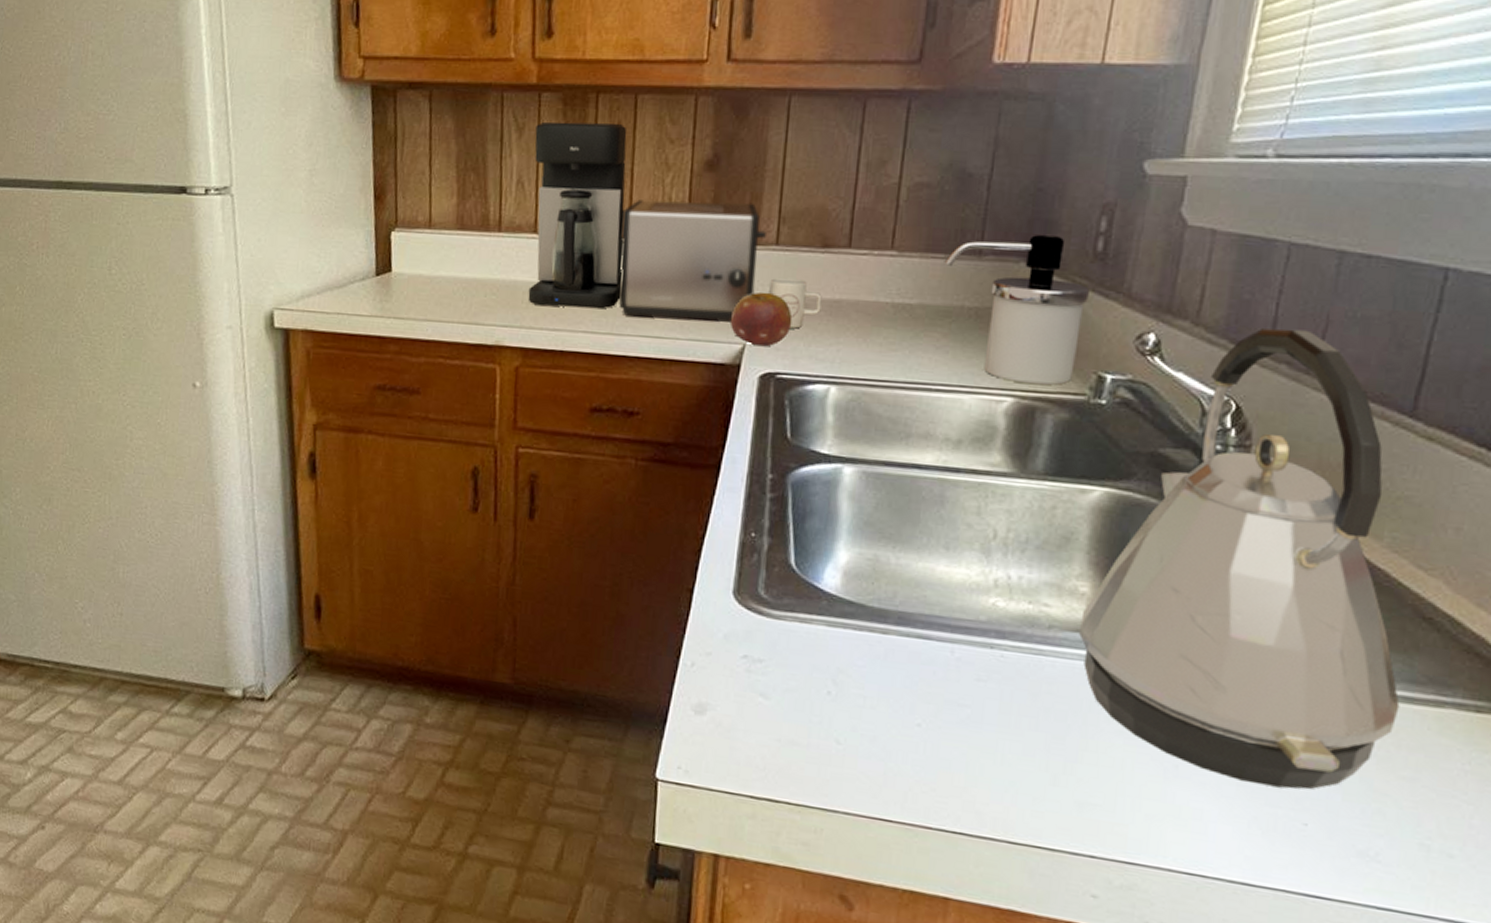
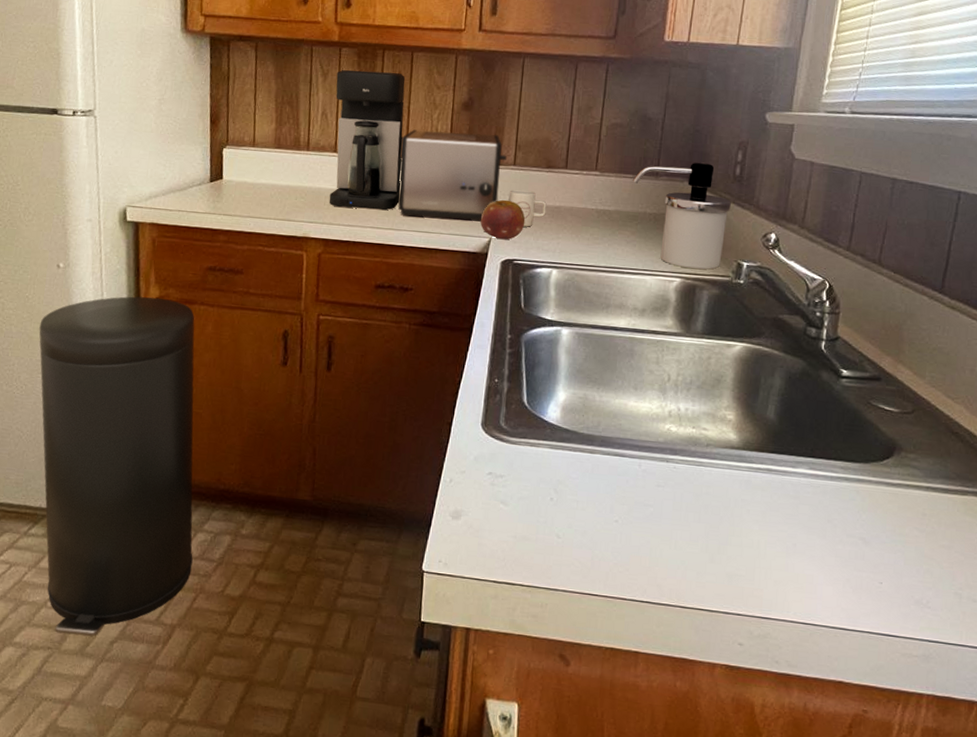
pedal bin: none [174,423,367,839] -> present [39,296,195,636]
kettle: present [1079,328,1400,790] -> none [728,231,939,558]

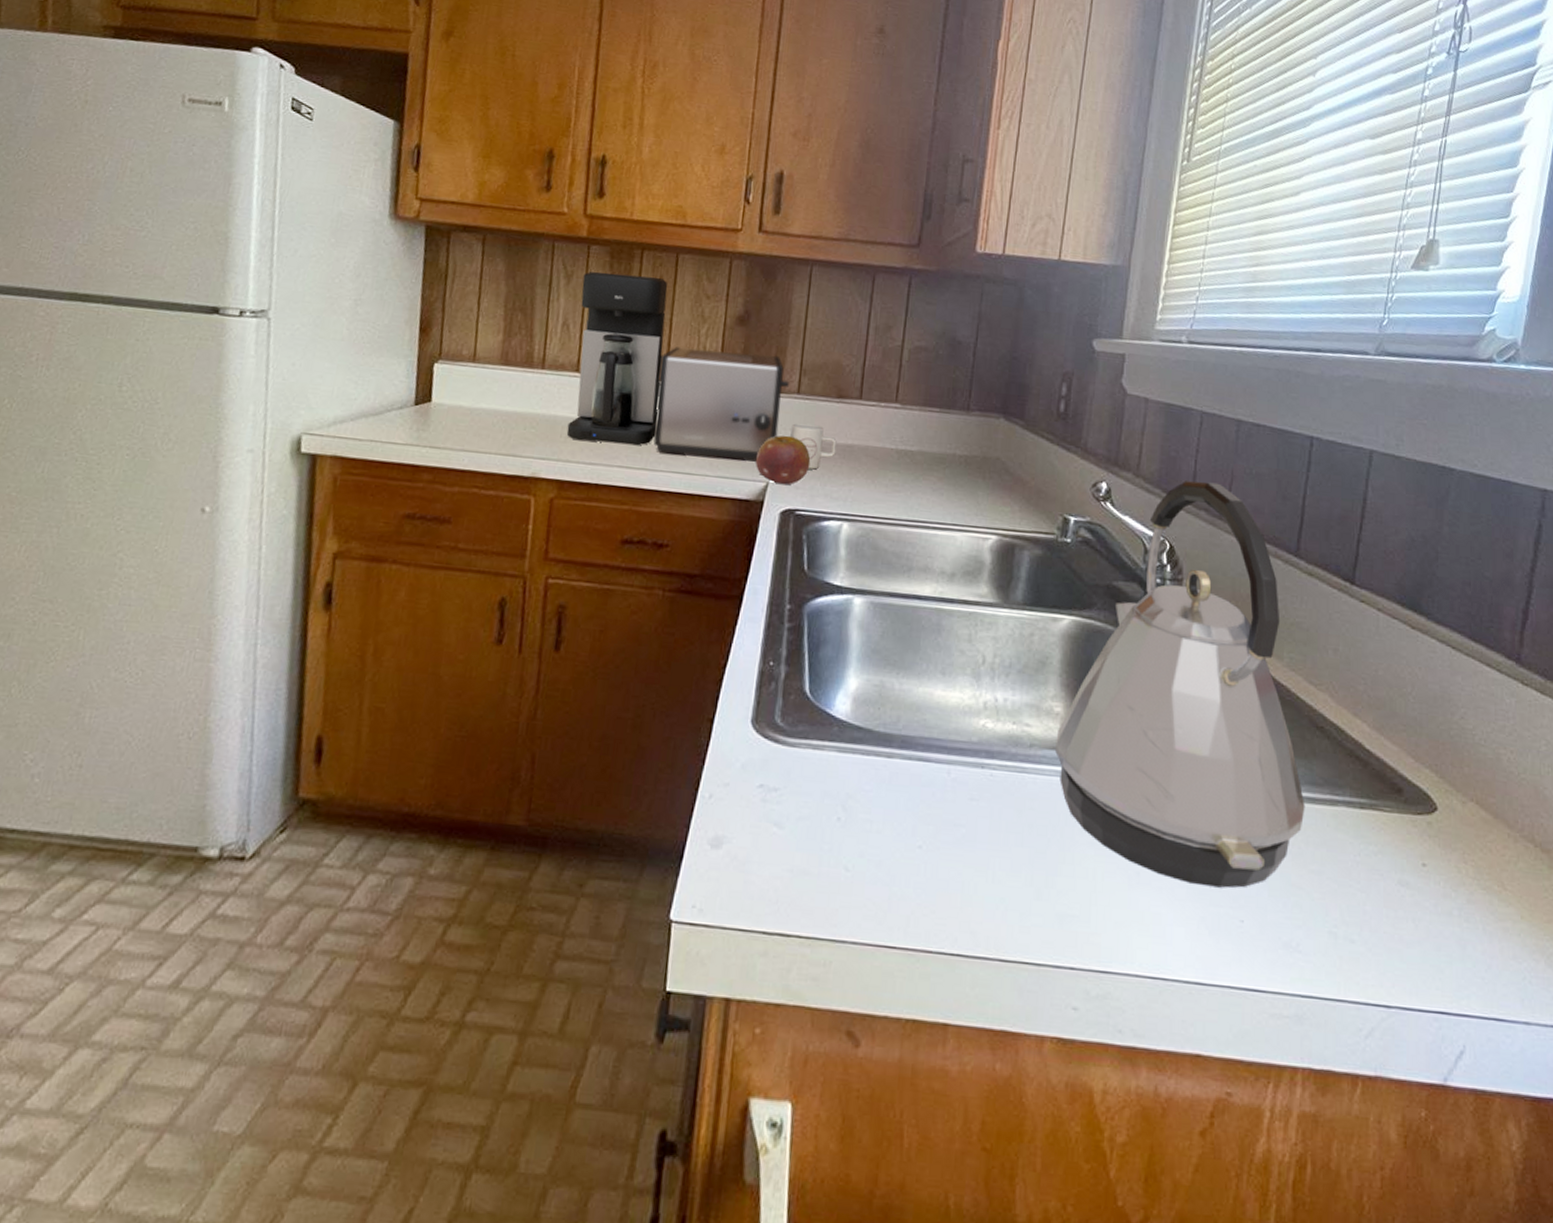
pedal bin: present [39,296,195,636] -> none [147,551,383,1028]
soap dispenser: present [632,162,731,270] -> none [939,395,1055,525]
kettle: none [728,231,939,558] -> present [1055,481,1305,888]

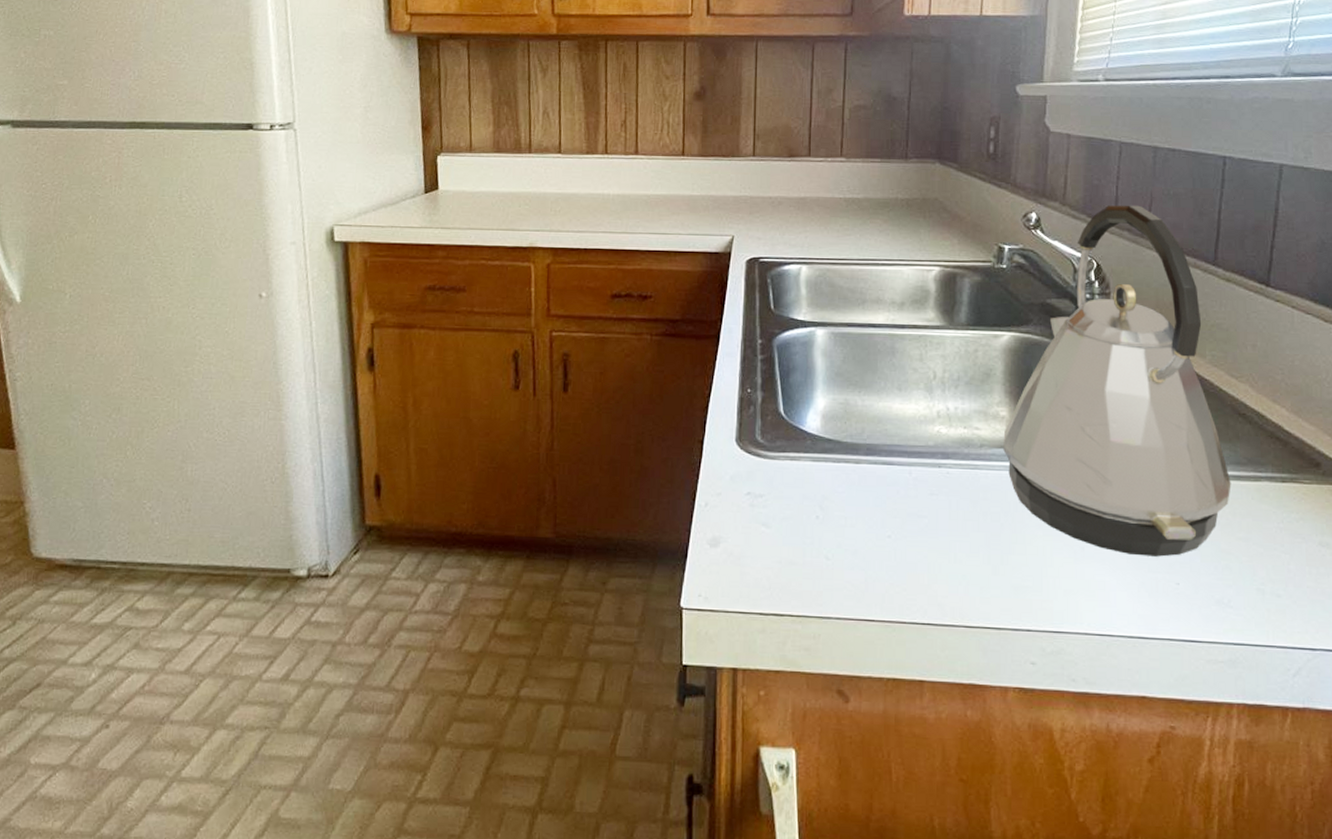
coffee maker: present [566,272,668,446] -> none [555,64,633,213]
toaster: present [653,347,789,460] -> none [630,124,745,218]
fruit: present [755,435,811,485] -> none [720,193,769,237]
mug: present [790,423,837,470] -> none [750,181,791,222]

